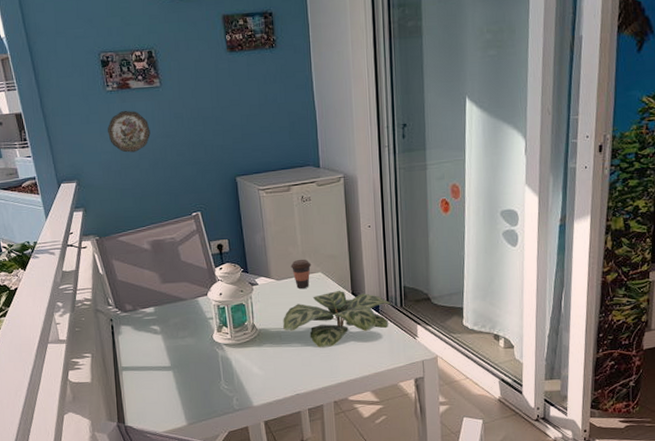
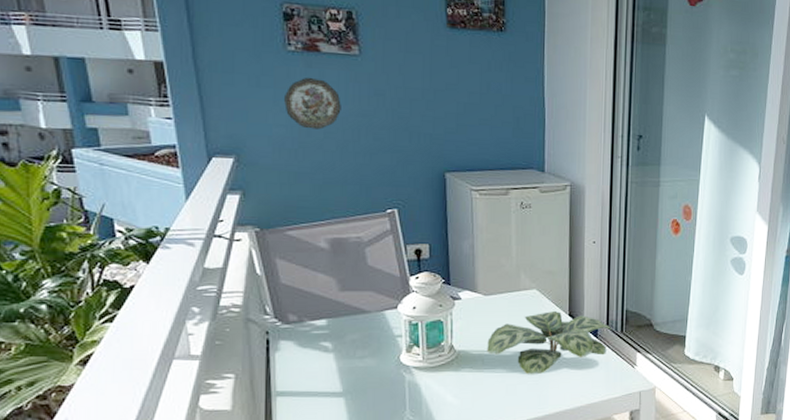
coffee cup: present [290,259,312,288] -> none [501,273,526,306]

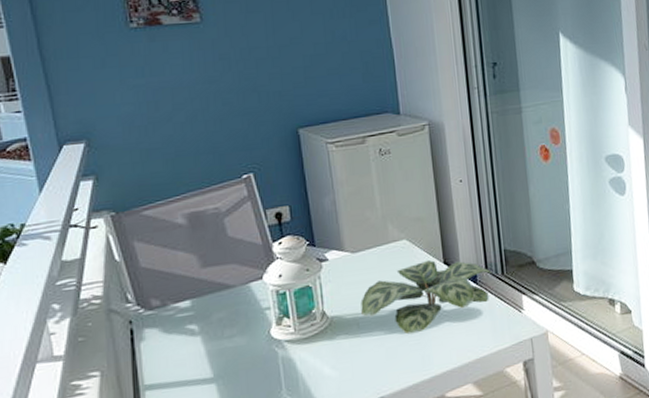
decorative plate: present [284,77,341,130] -> none [130,51,188,103]

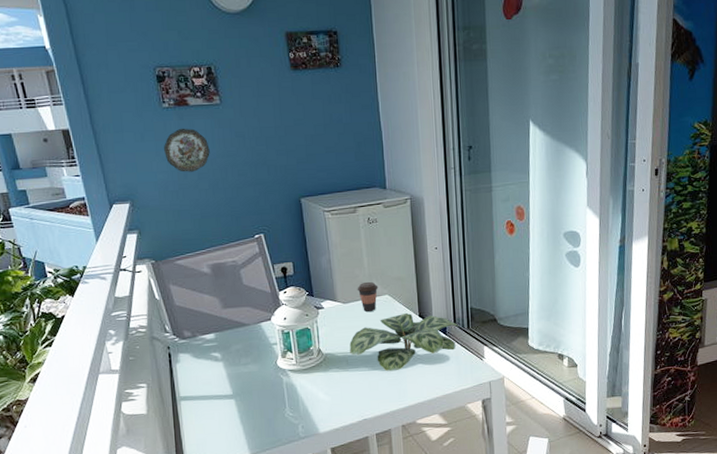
decorative plate: none [130,51,188,103] -> present [164,128,210,172]
coffee cup: none [368,224,394,261] -> present [357,281,379,312]

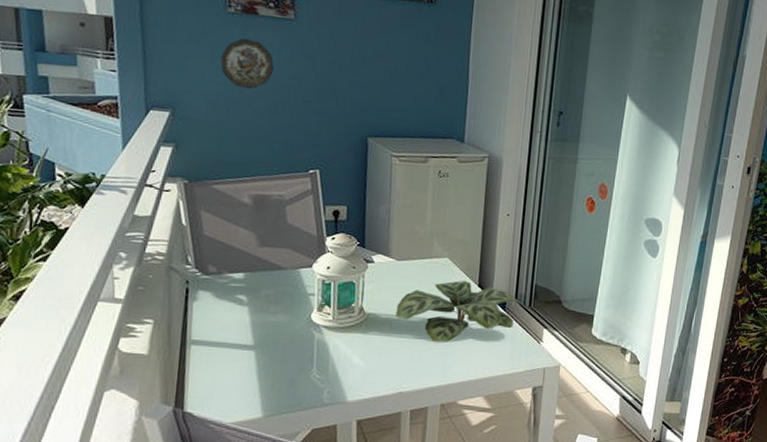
coffee cup: present [357,281,379,312] -> none [414,240,439,273]

